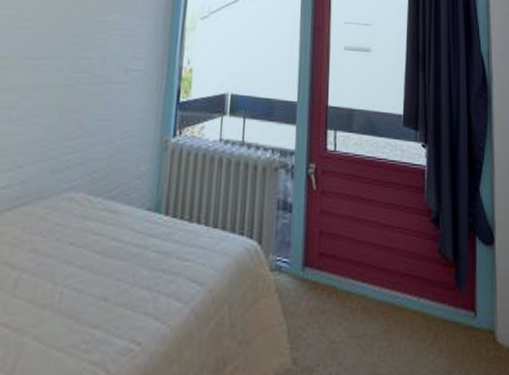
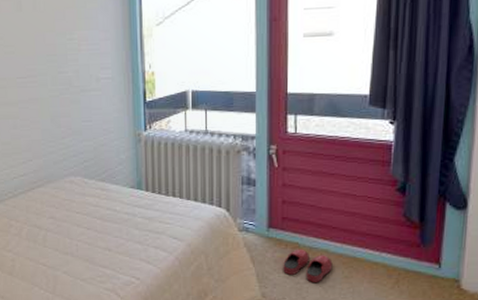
slippers: none [318,294,371,340] -> present [283,249,333,282]

